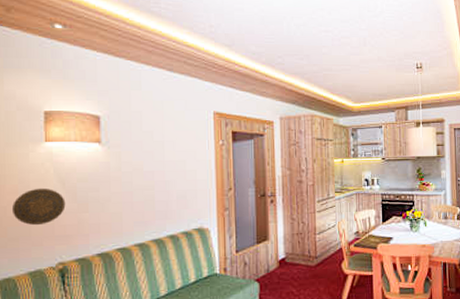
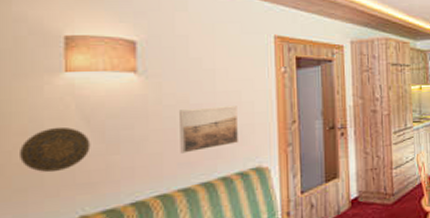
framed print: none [135,174,184,214] -> present [180,106,239,154]

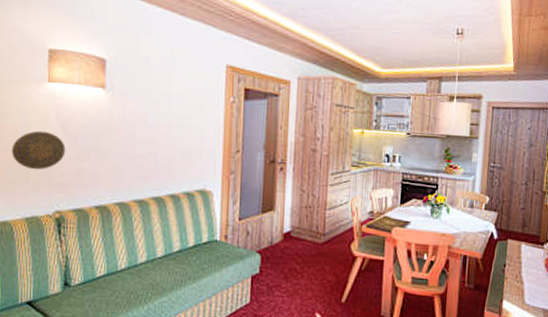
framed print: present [180,106,239,154] -> none [137,127,189,168]

